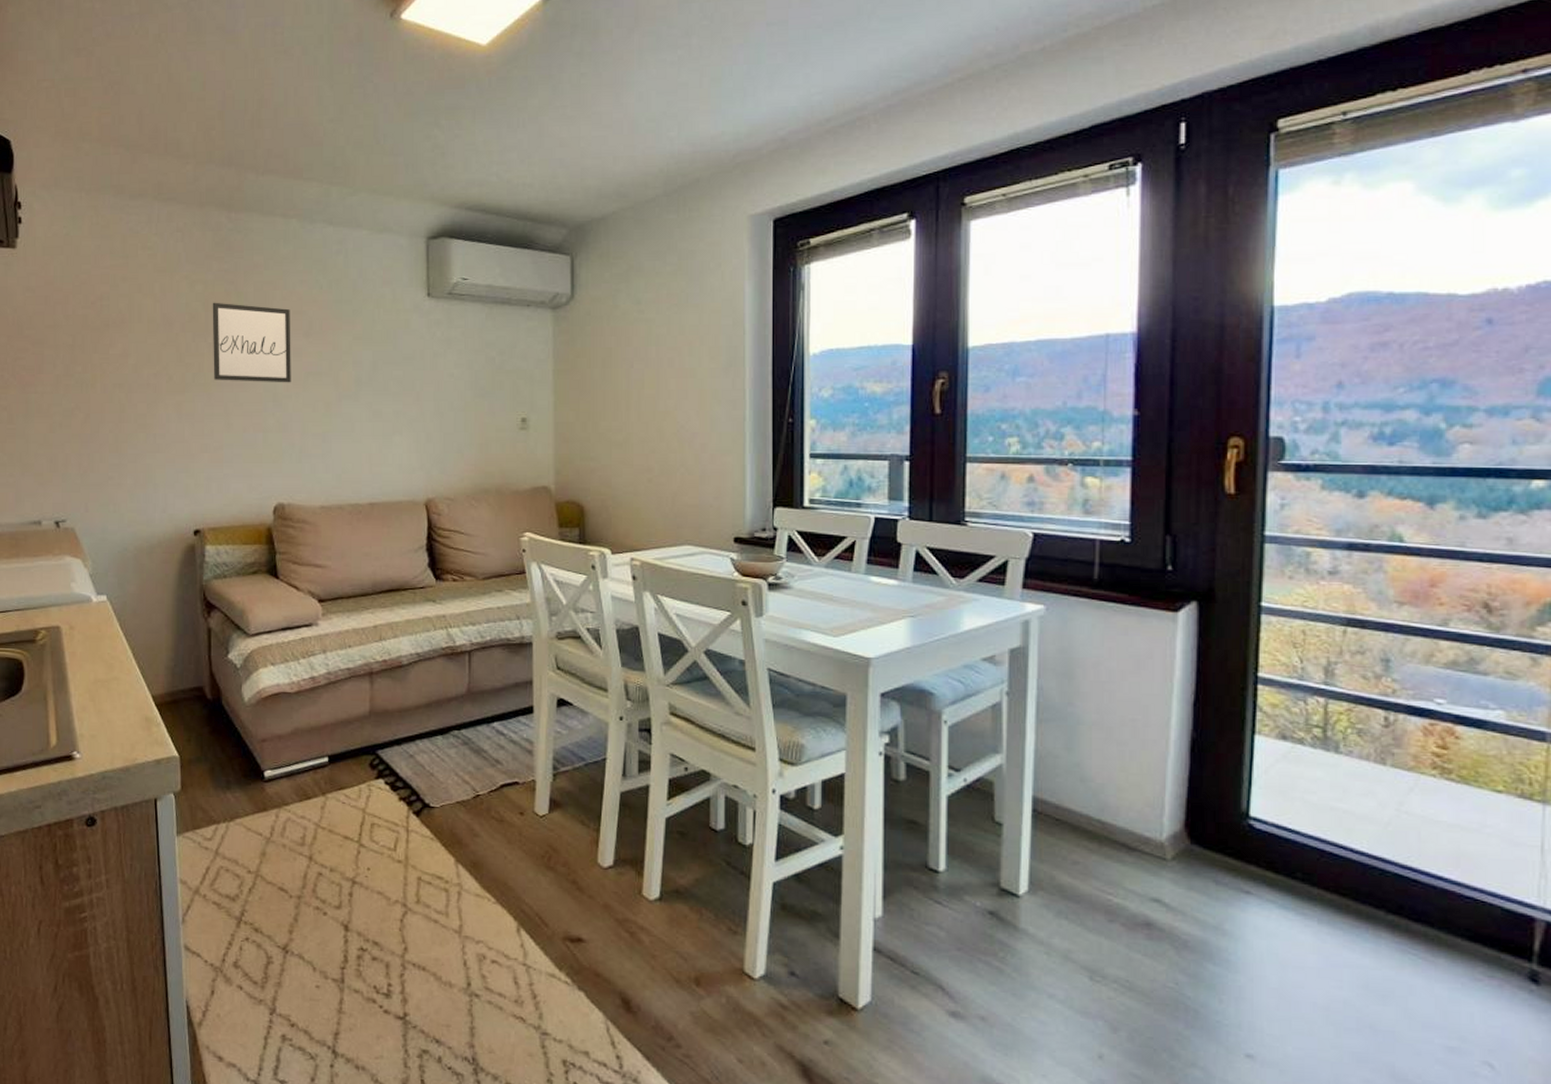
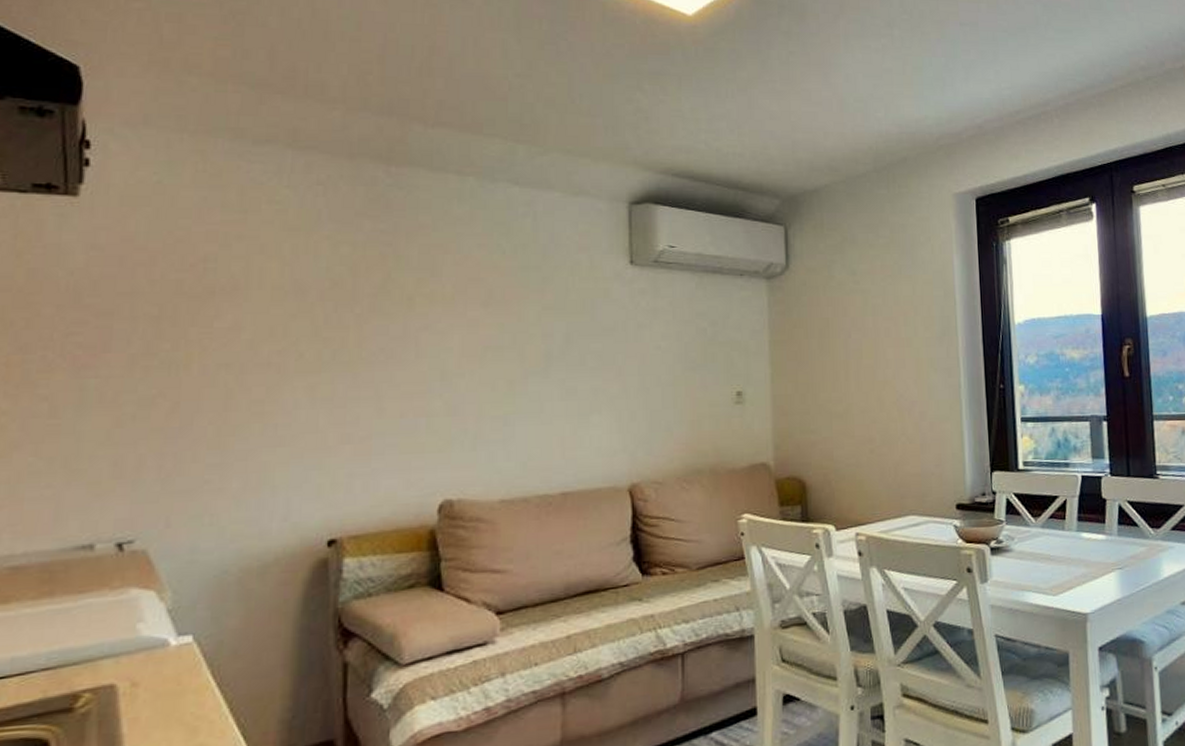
wall art: present [212,302,291,383] -> none [361,266,465,359]

